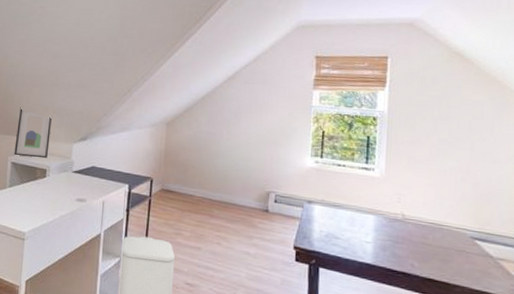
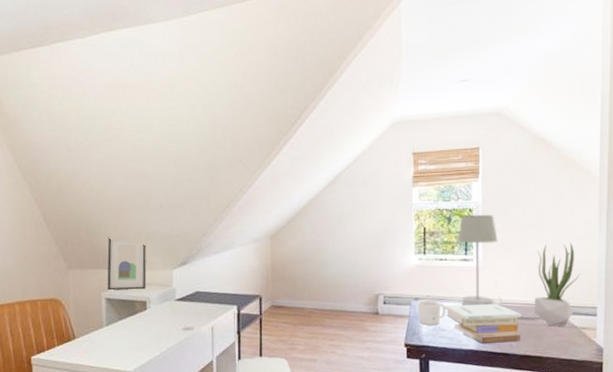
mug: none [310,204,342,232] -> present [417,300,446,326]
books: none [339,212,428,262] -> present [444,303,523,343]
table lamp: none [359,122,451,243] -> present [458,214,542,320]
potted plant: none [441,163,500,254] -> present [533,242,581,327]

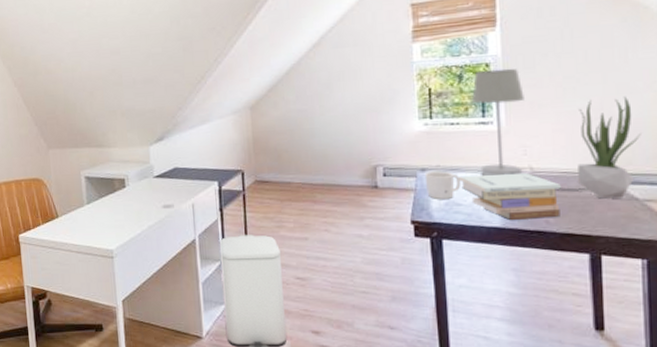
picture frame: present [107,236,147,291] -> none [84,115,124,169]

